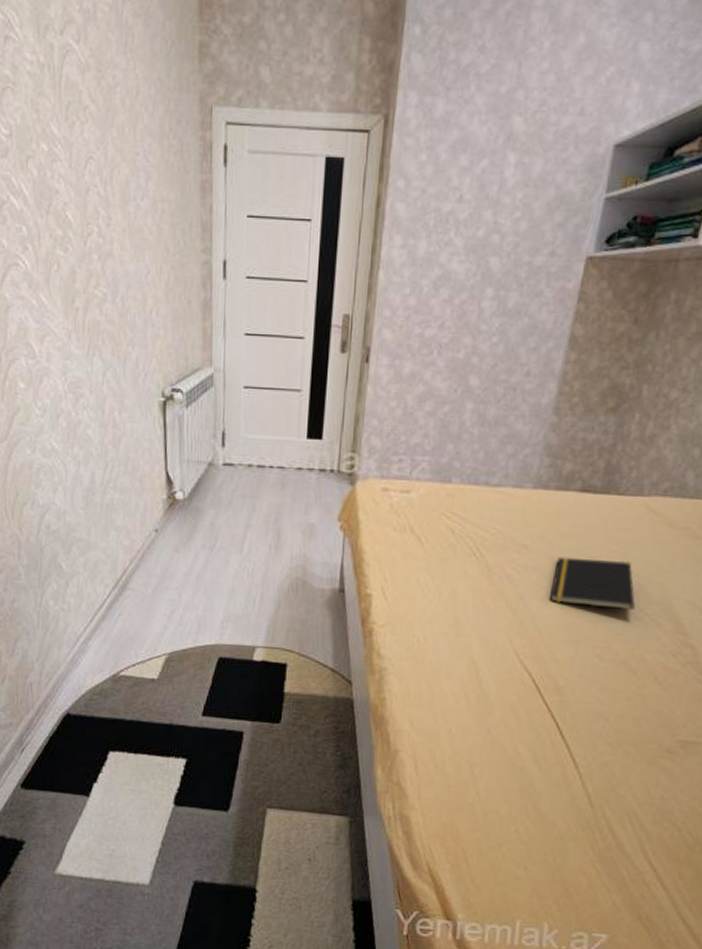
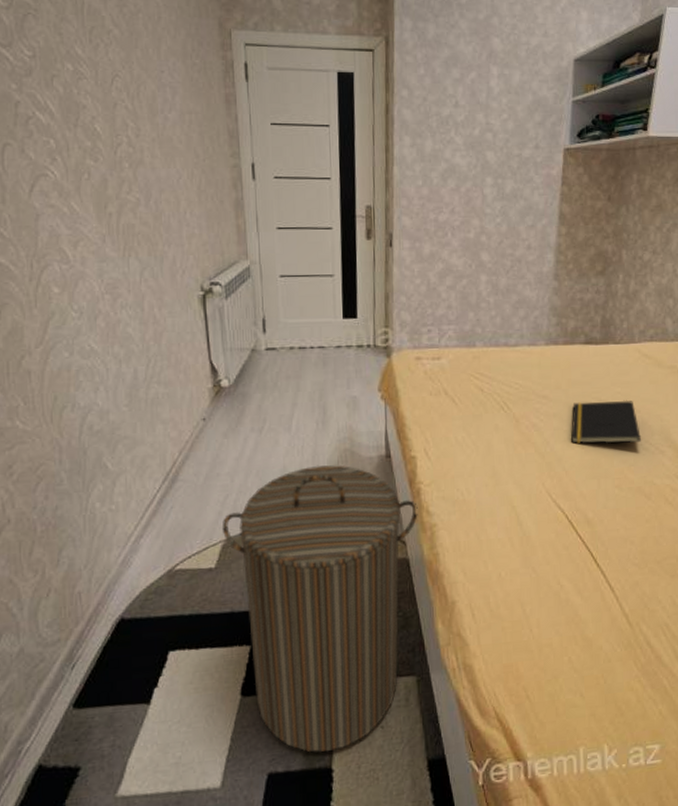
laundry hamper: none [166,590,368,873] -> present [221,465,418,752]

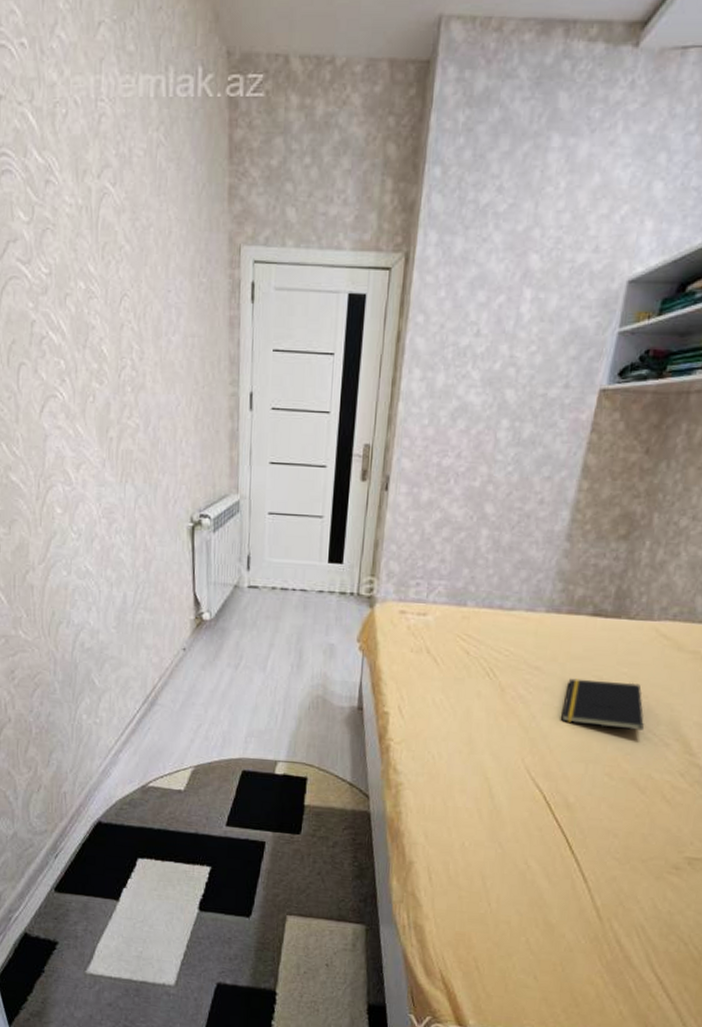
laundry hamper: present [221,465,418,752] -> none [193,707,385,976]

